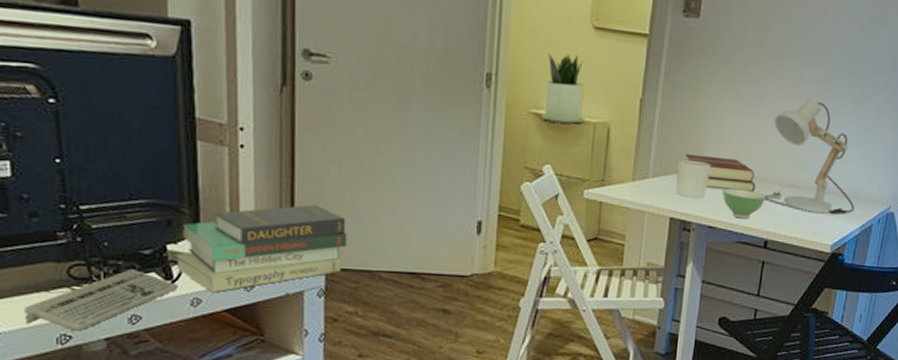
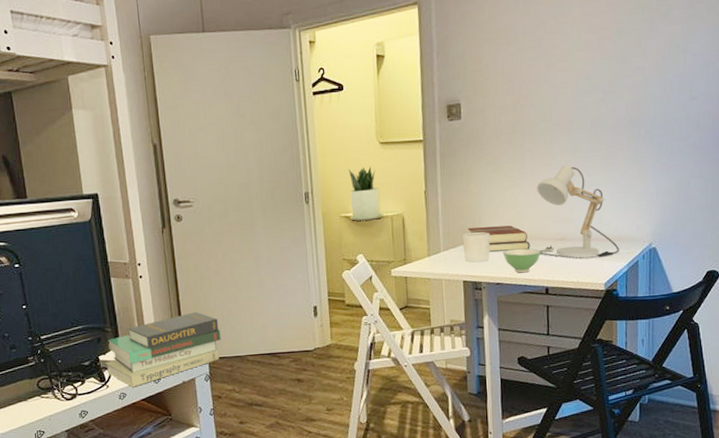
computer keyboard: present [24,269,177,331] -> none [13,377,109,427]

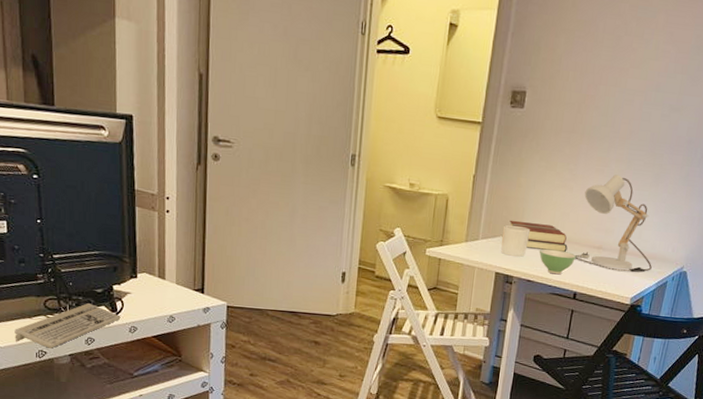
computer keyboard: none [13,377,109,427] -> present [15,303,120,349]
books: present [105,312,221,388] -> none [119,257,244,323]
planter: present [348,166,385,221] -> none [394,138,430,196]

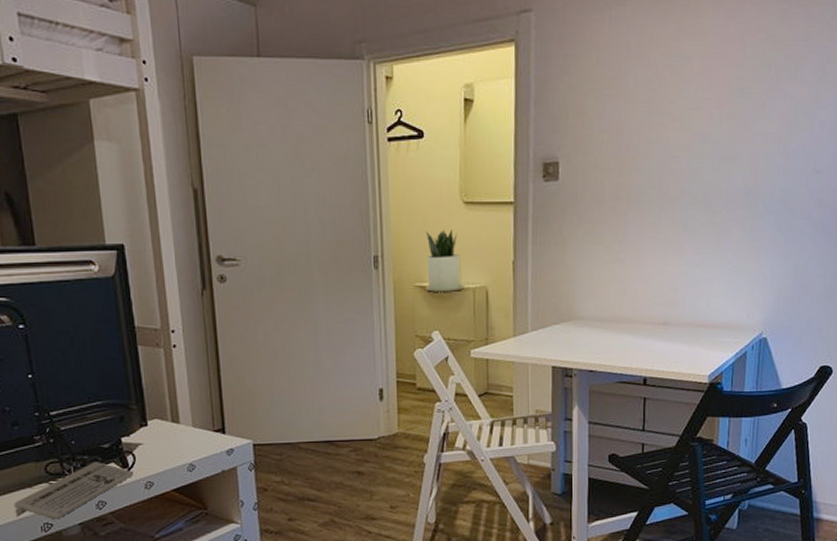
planter: none [394,138,430,196] -> present [425,229,466,292]
mug: present [500,224,531,257] -> none [553,311,585,346]
books: present [509,220,568,253] -> none [560,305,629,336]
bowl: present [539,248,577,275] -> none [597,332,641,360]
desk lamp: present [574,175,652,273] -> none [638,240,727,348]

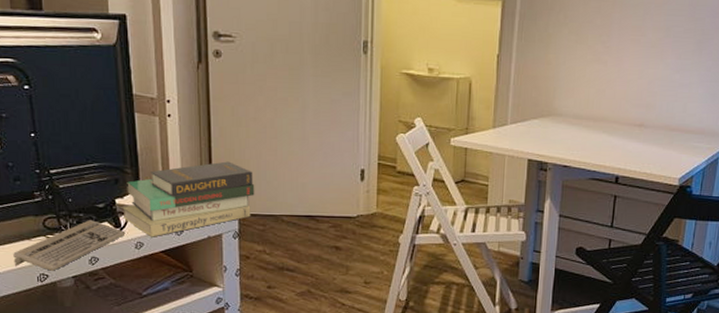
books: none [129,390,269,476] -> present [122,161,255,237]
planter: present [425,229,466,292] -> none [412,19,450,81]

